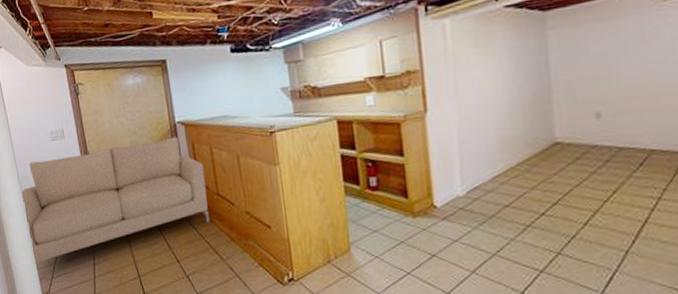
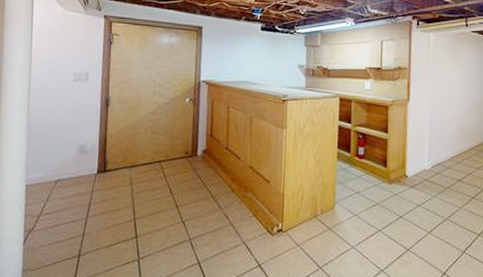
sofa: present [22,136,211,264] -> none [23,93,219,200]

